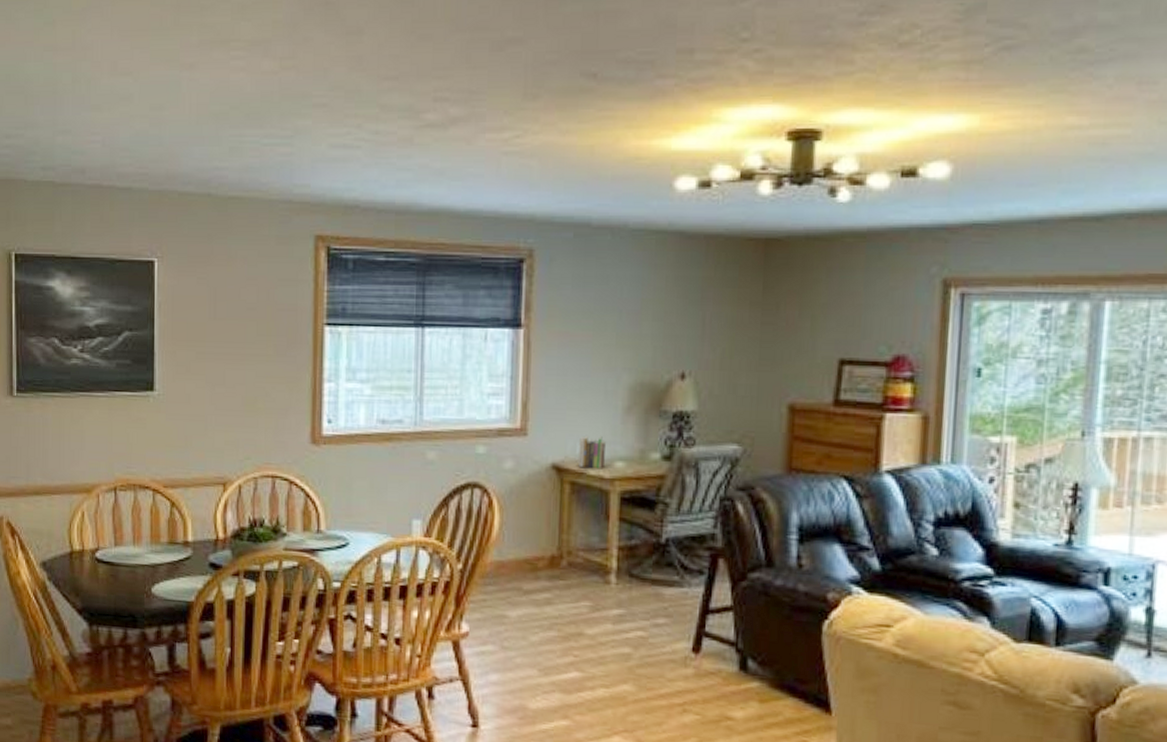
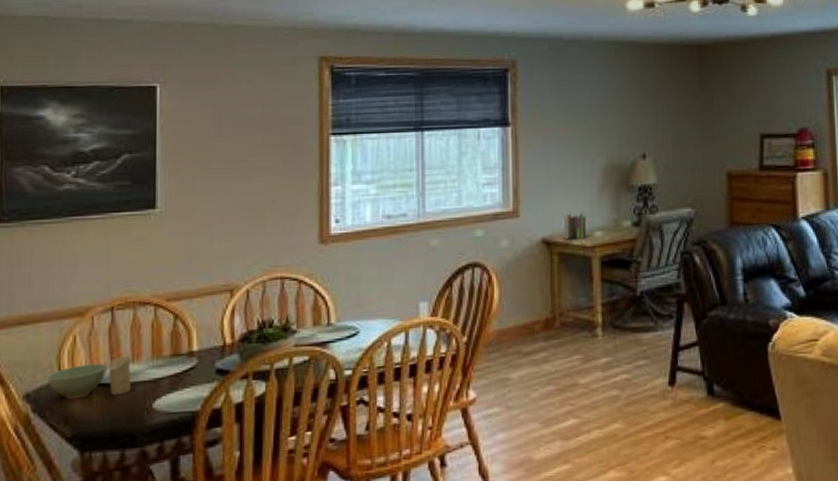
bowl: none [59,540,112,574] -> present [46,363,108,400]
candle: none [113,537,132,576] -> present [109,356,131,396]

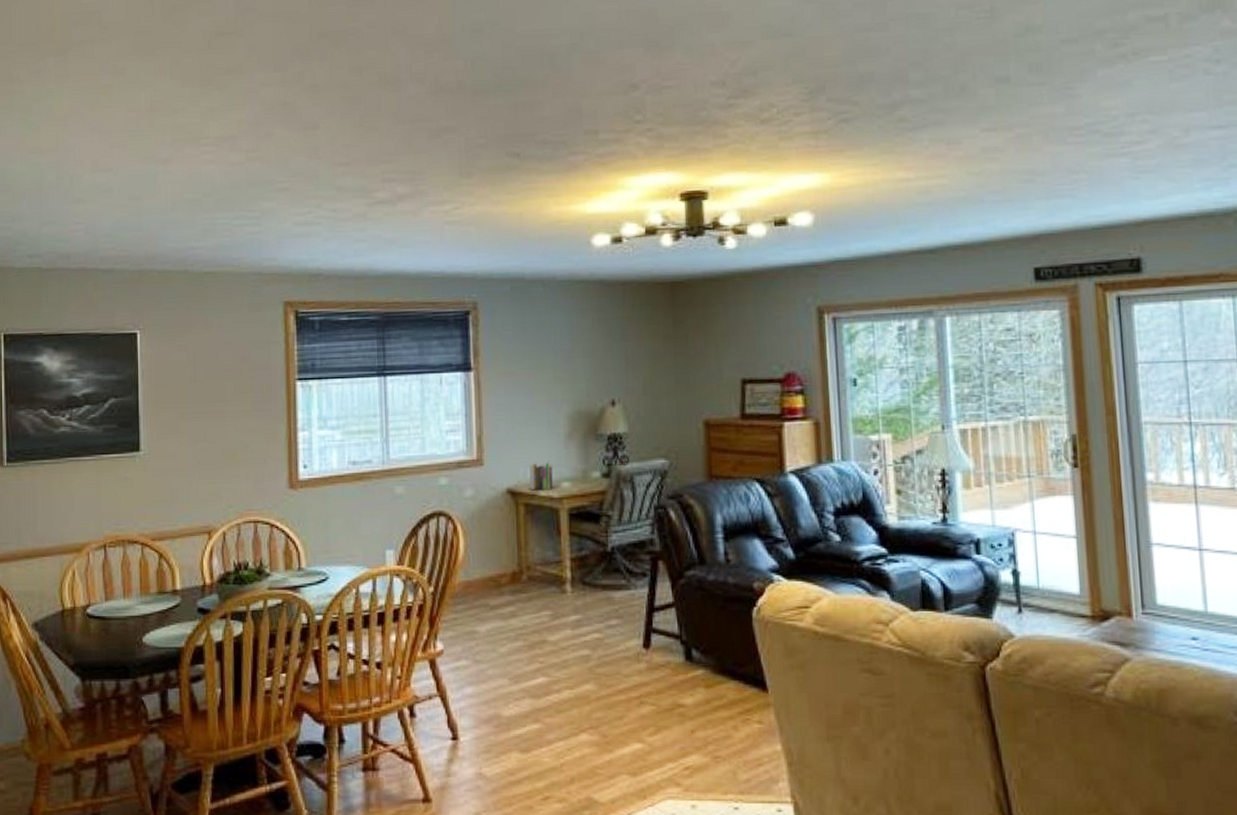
bowl: present [46,363,108,400] -> none [51,597,103,630]
candle: present [109,356,131,396] -> none [104,591,123,628]

